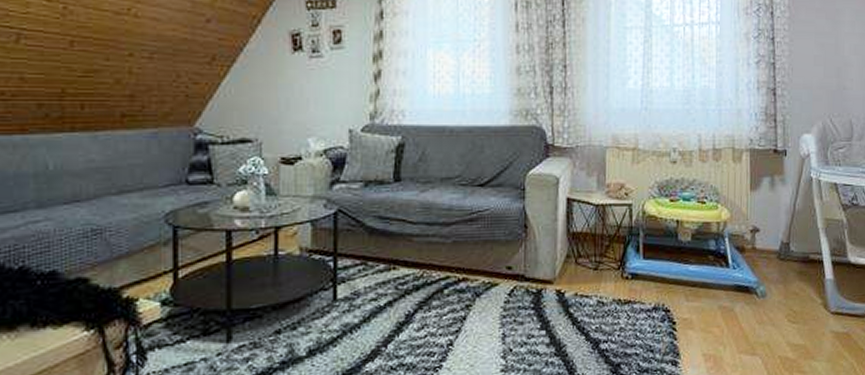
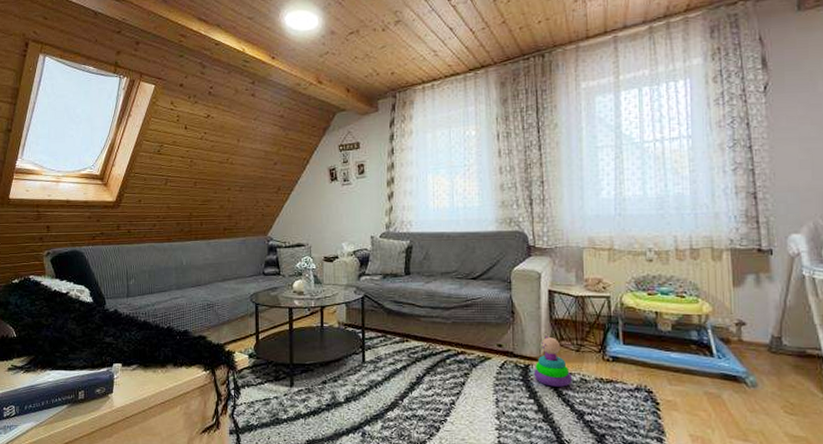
stacking toy: none [546,253,589,314] -> present [533,336,573,387]

